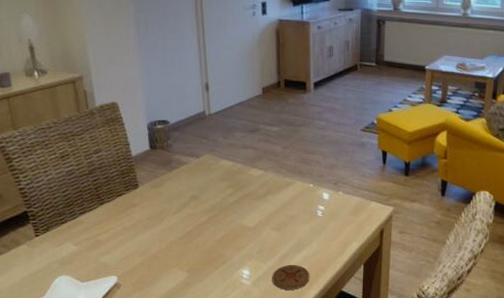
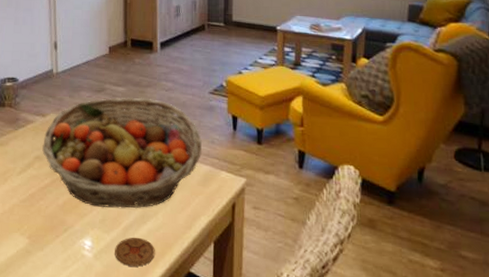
fruit basket: none [198,136,353,241] -> present [42,97,202,208]

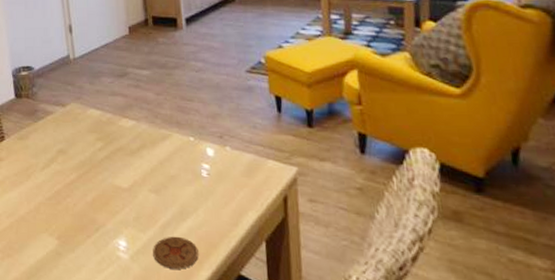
fruit basket: present [42,97,202,208] -> none [65,80,243,205]

